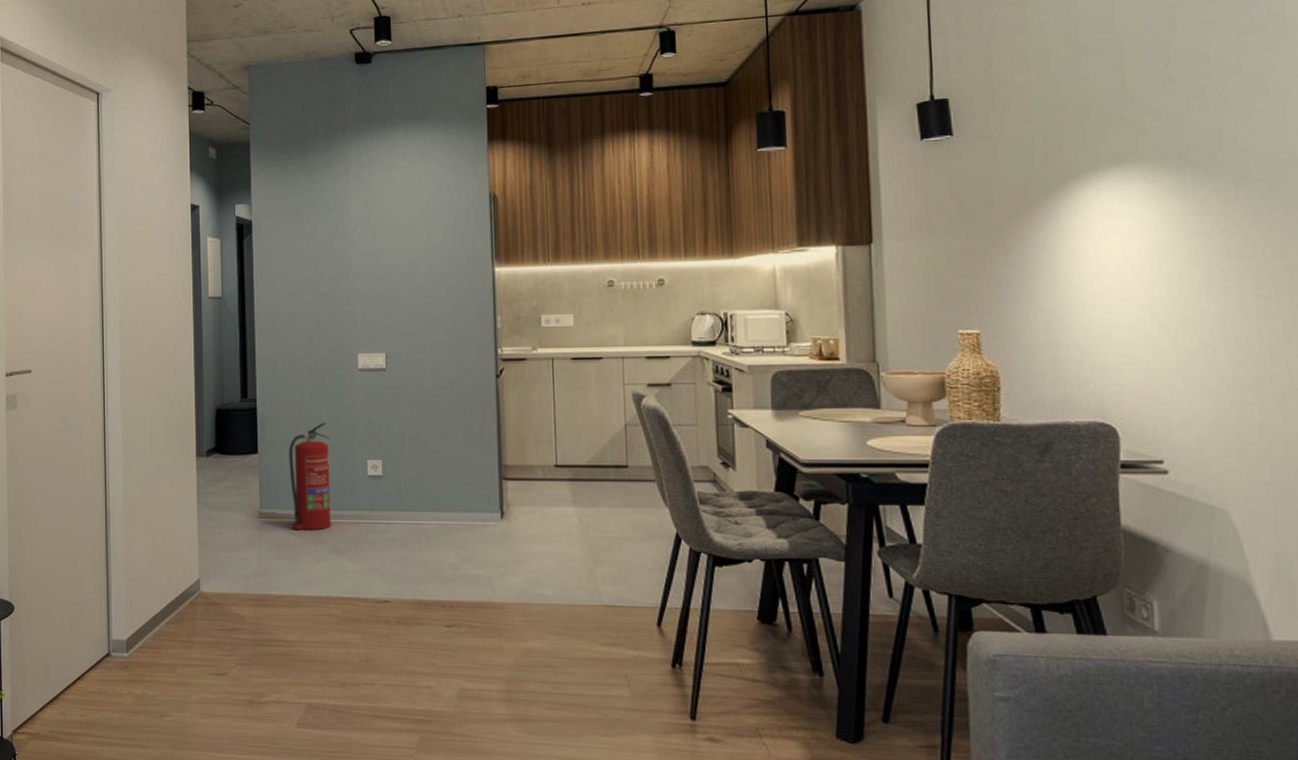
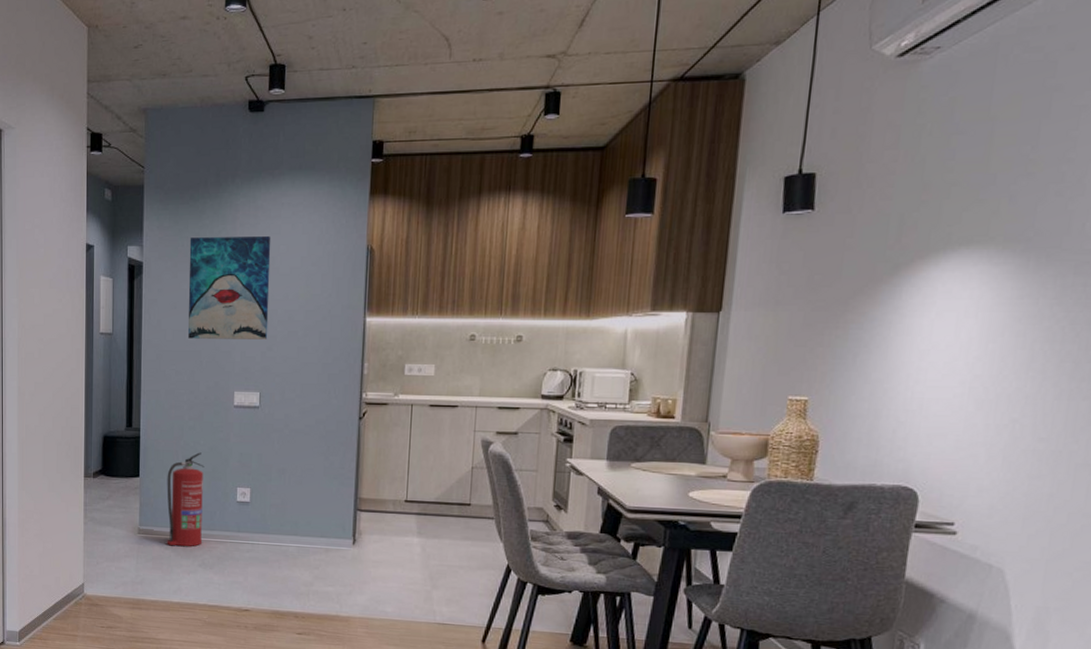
wall art: none [301,188,391,299] -> present [188,236,271,340]

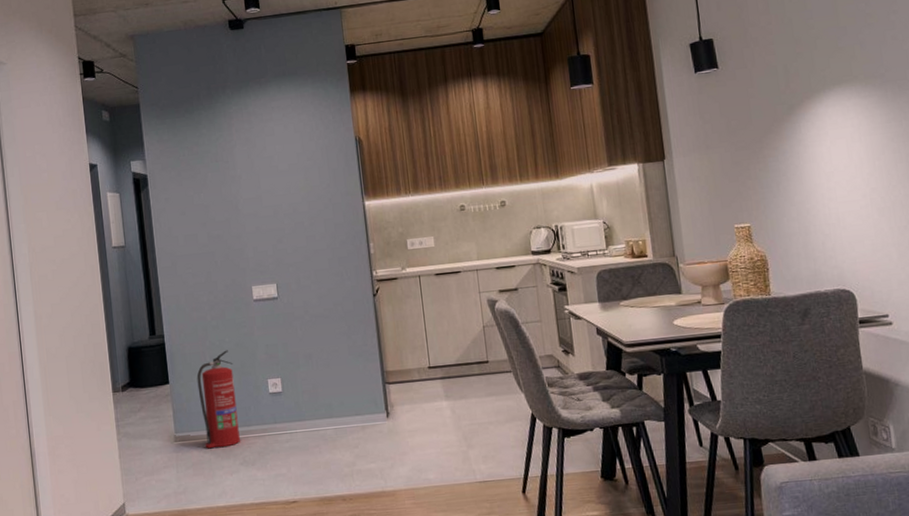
wall art: present [188,236,271,340] -> none [189,138,277,242]

